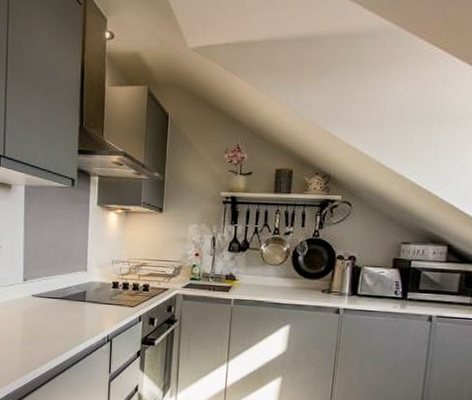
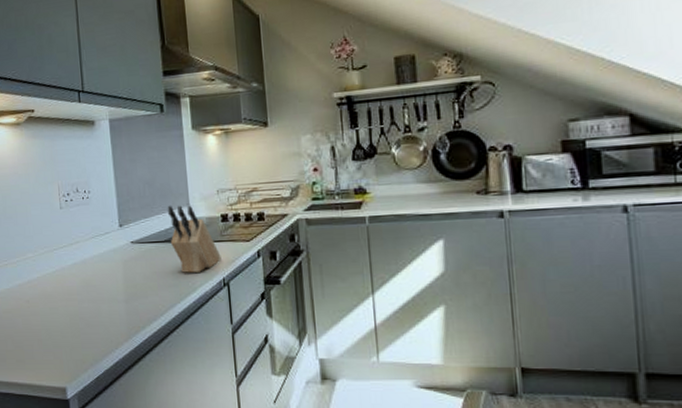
knife block: none [67,268,108,328] -> present [167,205,222,273]

